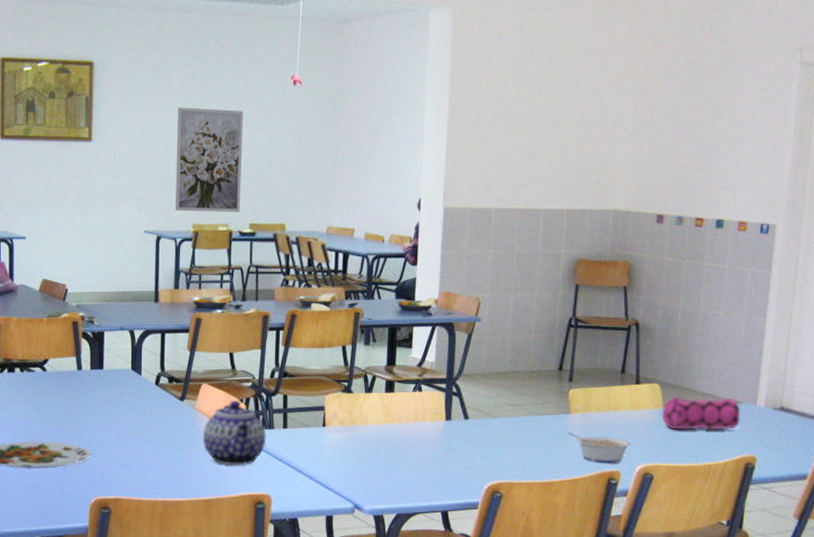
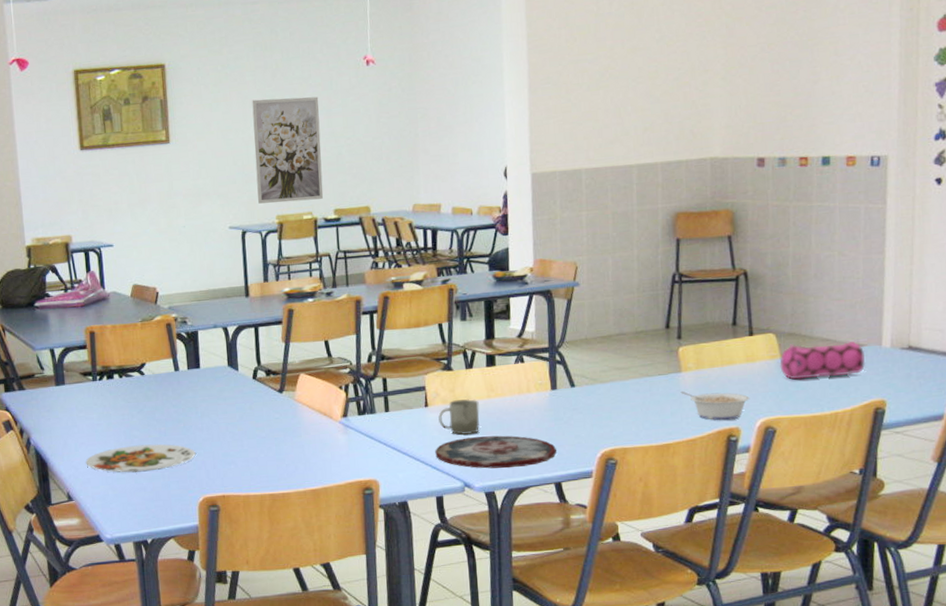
teapot: present [203,400,266,466] -> none [304,387,369,454]
plate: none [329,460,446,494] -> present [435,435,556,469]
cup: none [335,421,375,458] -> present [438,398,480,436]

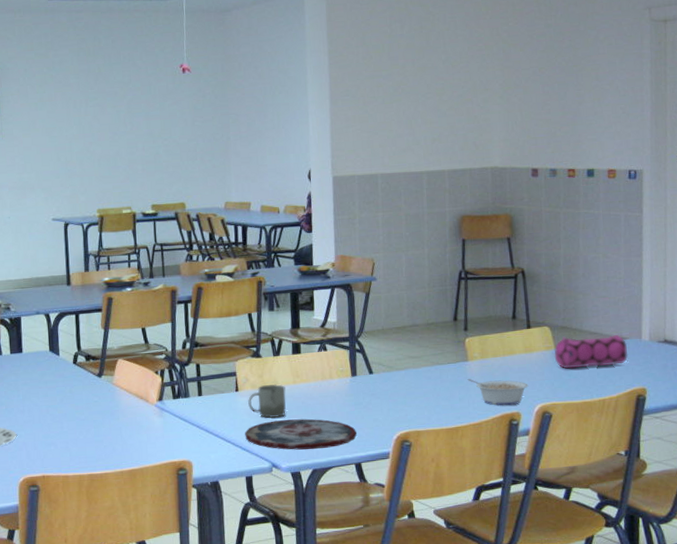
wall art: present [252,96,324,204] -> none [75,100,142,198]

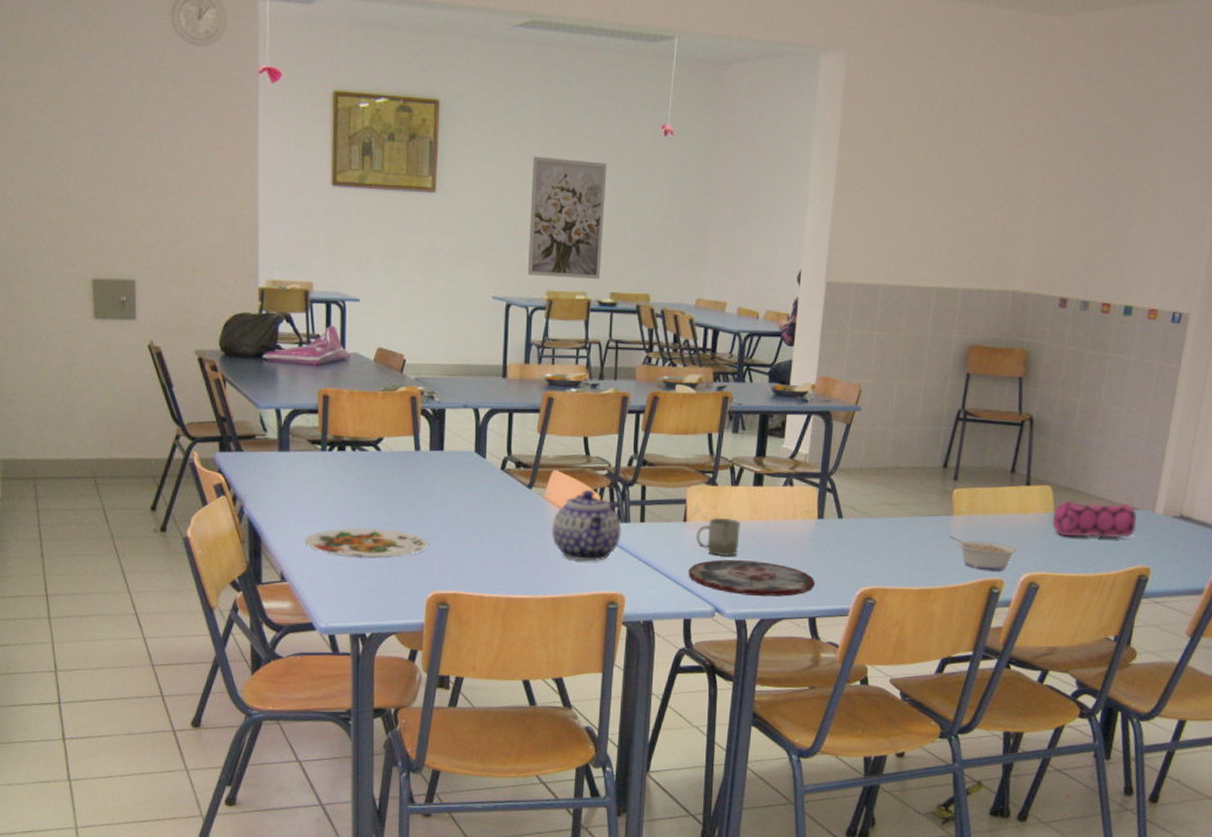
wall art: none [75,100,142,198] -> present [528,156,608,279]
teapot: none [122,372,183,435] -> present [551,489,622,562]

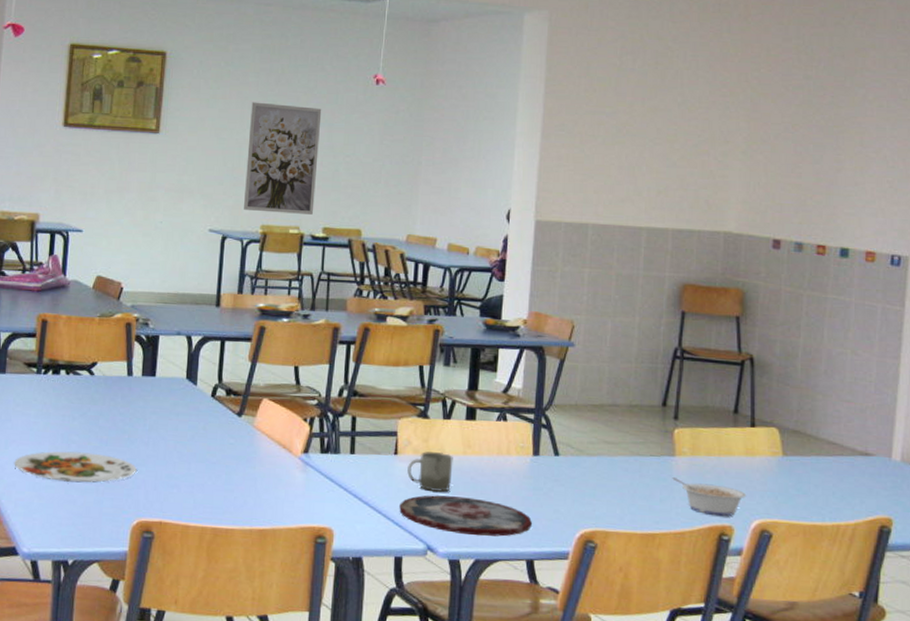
teapot: present [551,489,622,562] -> none [260,419,331,493]
pencil case: present [1052,499,1137,539] -> none [781,442,873,486]

